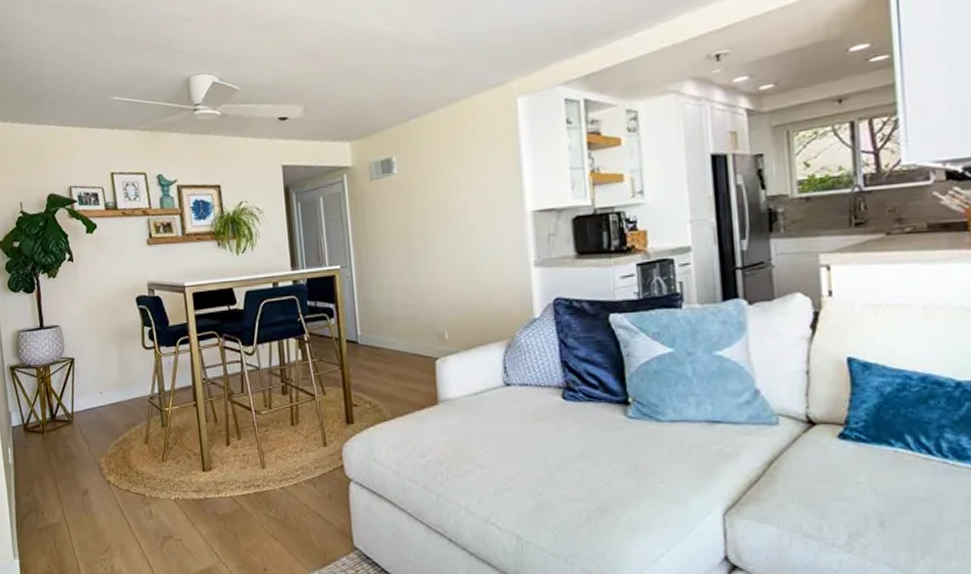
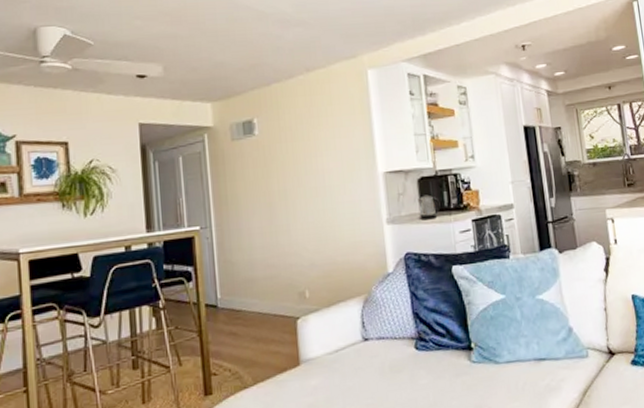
kettle: none [572,235,599,264] -> present [418,195,441,221]

